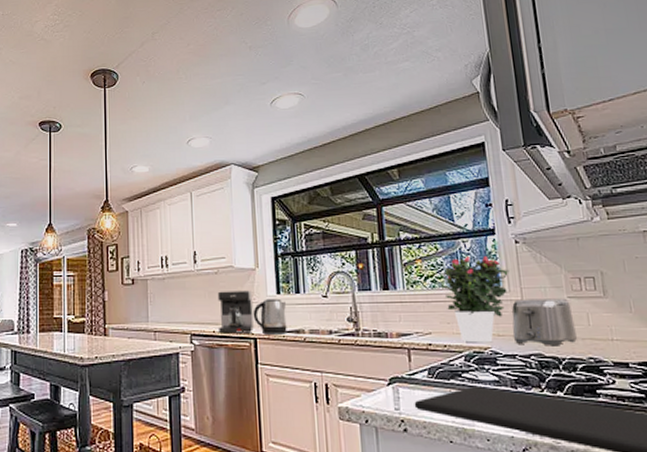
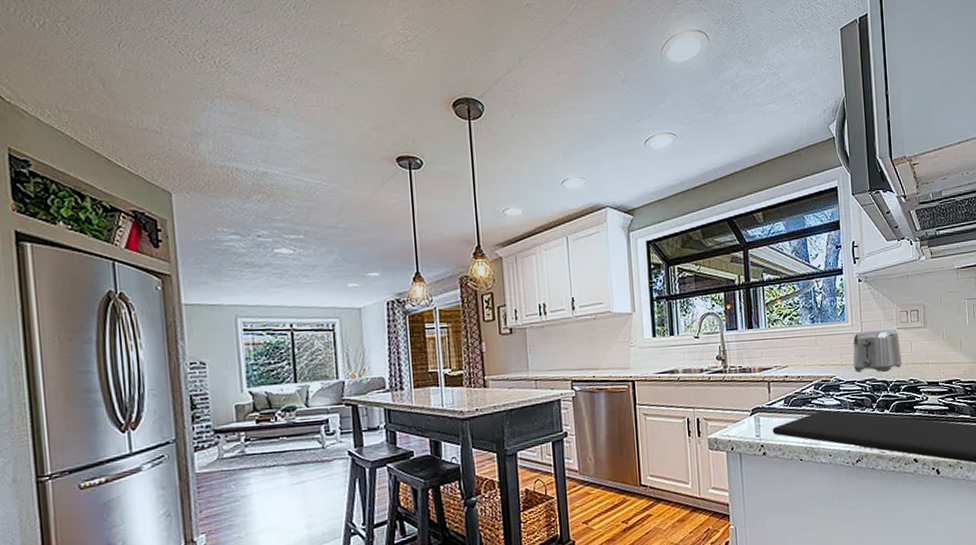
coffee maker: present [217,290,255,334] -> none [596,335,633,378]
kettle: present [253,298,287,335] -> none [630,341,663,377]
potted flower: present [442,256,510,343] -> none [797,294,853,373]

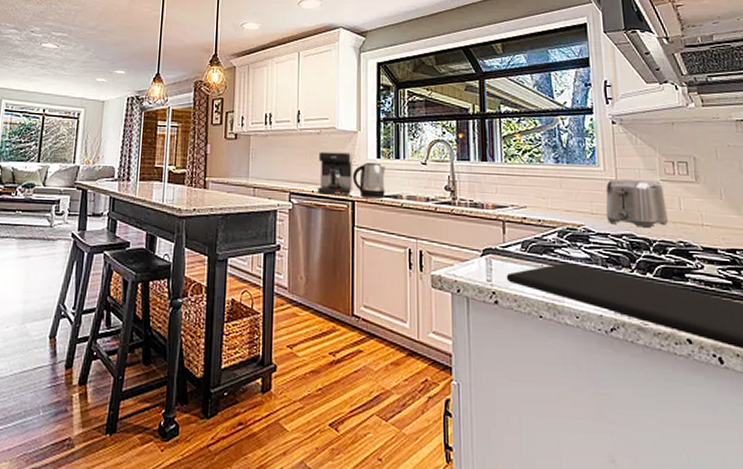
coffee maker: none [596,335,633,378] -> present [318,151,354,196]
kettle: none [630,341,663,377] -> present [352,162,385,199]

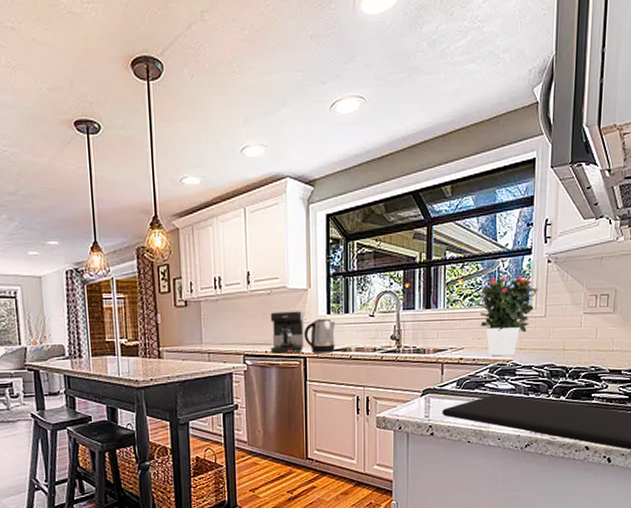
potted flower: none [539,134,605,220] -> present [478,275,539,357]
toaster: present [605,179,668,228] -> none [532,314,585,358]

